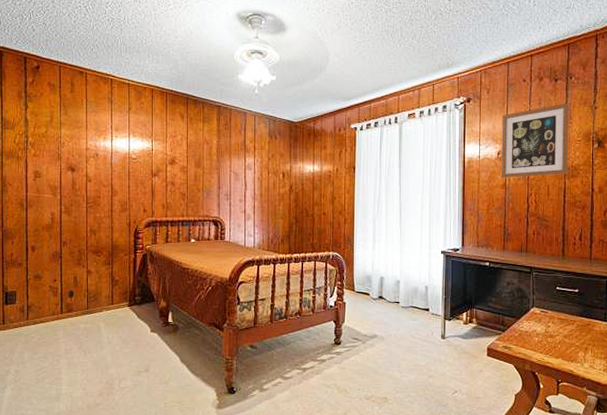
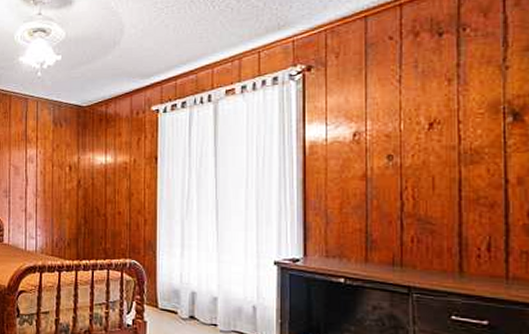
wall art: present [501,102,570,179] -> none [359,62,465,168]

